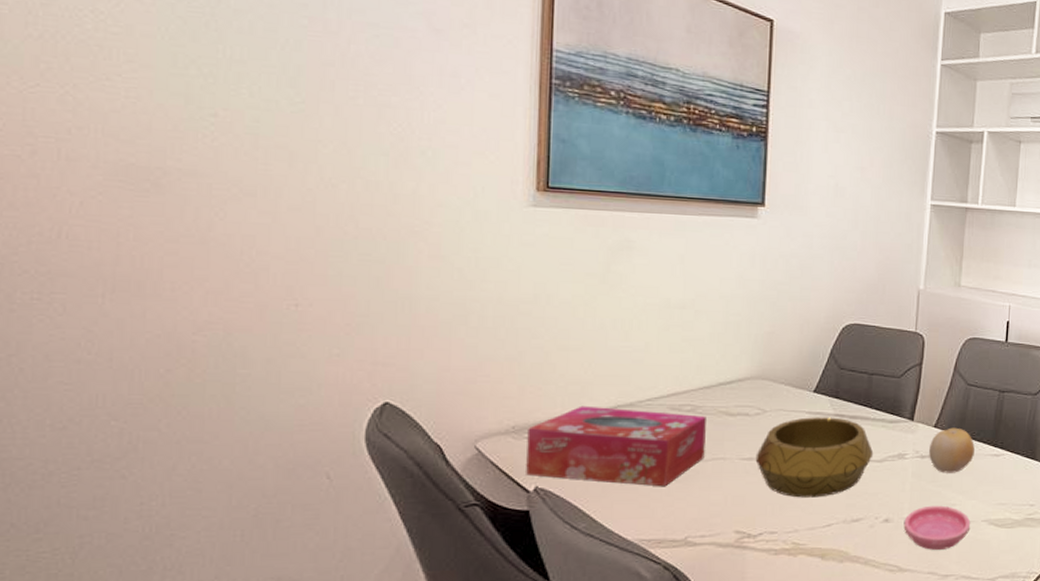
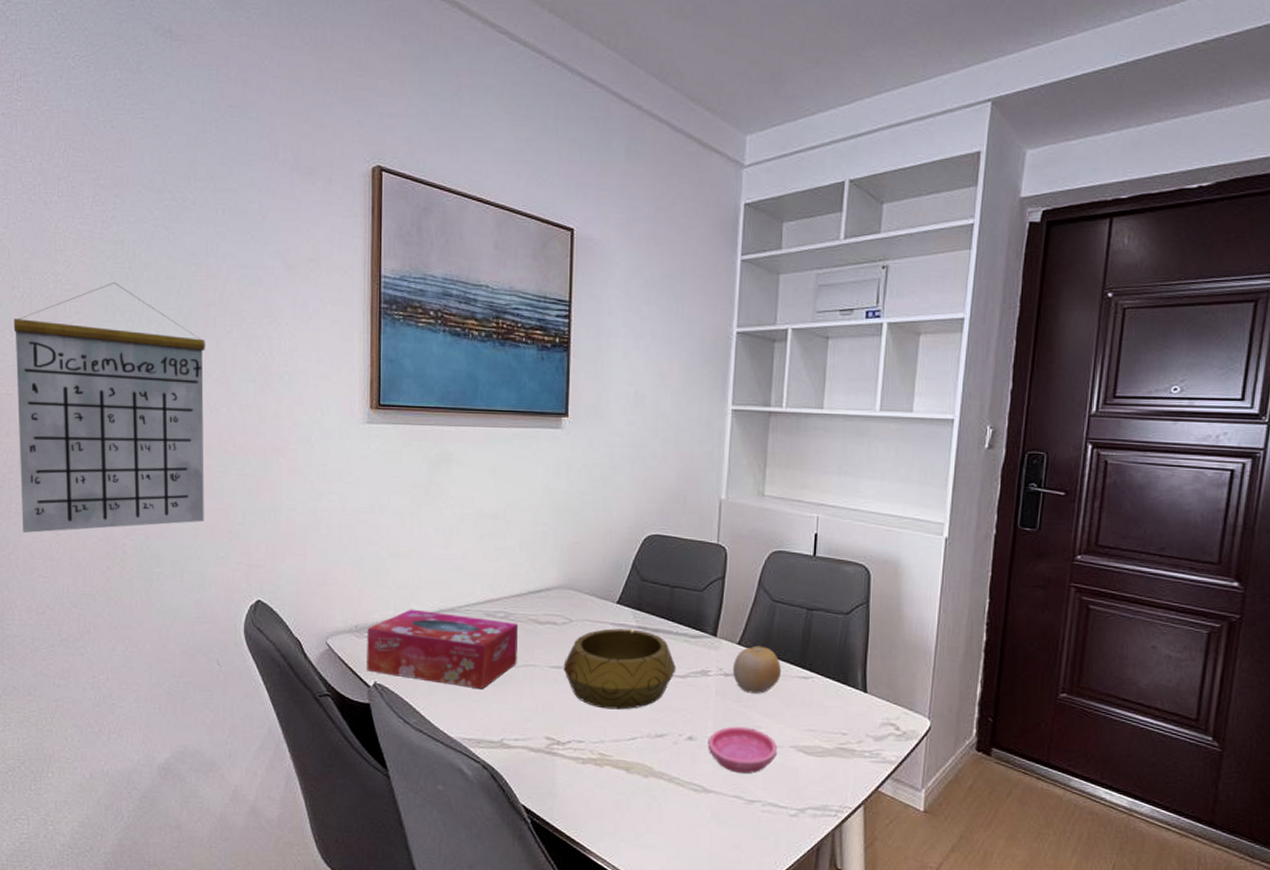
calendar: none [25,29,320,329] -> present [13,282,205,533]

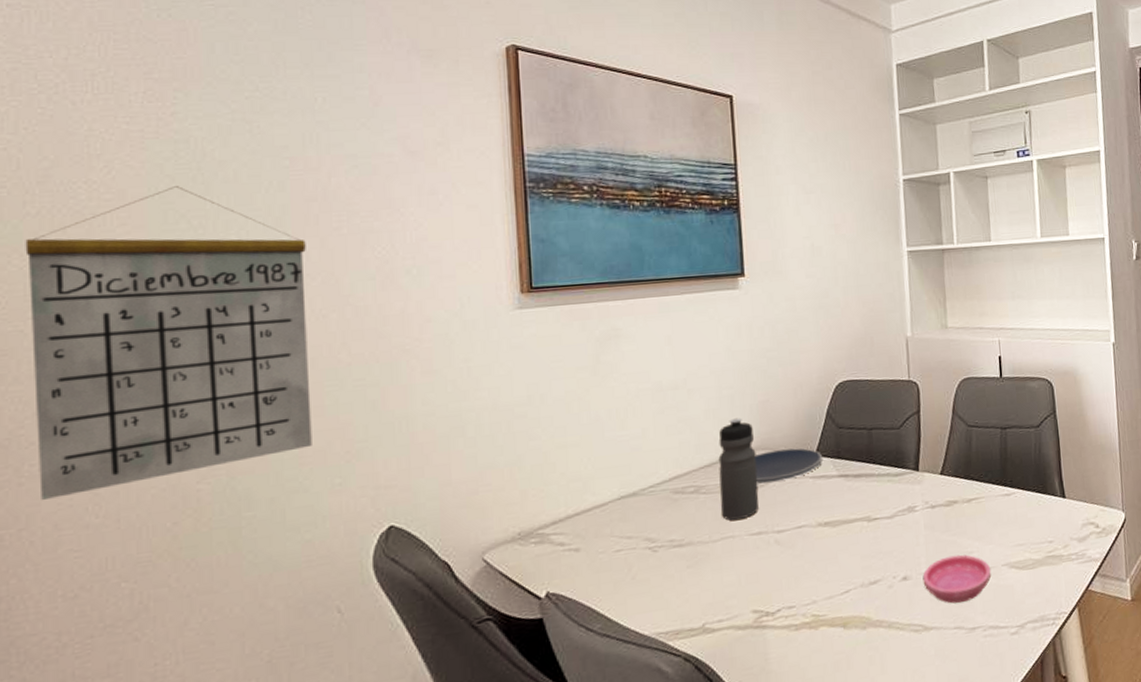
tissue box: present [367,609,518,690] -> none [534,495,713,582]
water bottle: none [527,555,562,651] -> present [718,418,759,521]
plate: none [560,591,624,622] -> present [755,448,822,484]
decorative bowl: present [563,628,677,710] -> none [764,478,883,567]
fruit: present [733,645,781,694] -> none [938,472,985,521]

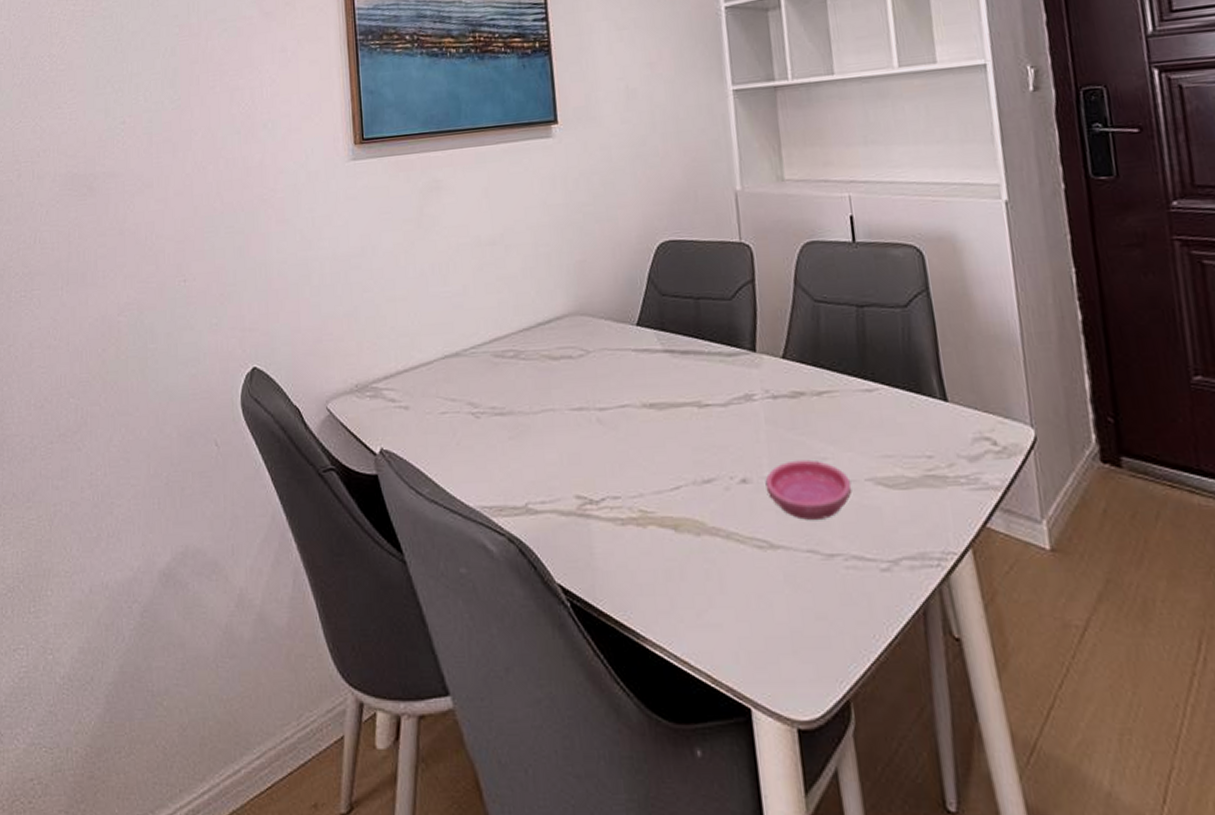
calendar: present [25,186,312,500] -> none [14,56,196,322]
water bottle: present [718,418,759,521] -> none [536,278,579,391]
plate: present [755,448,822,484] -> none [573,315,645,353]

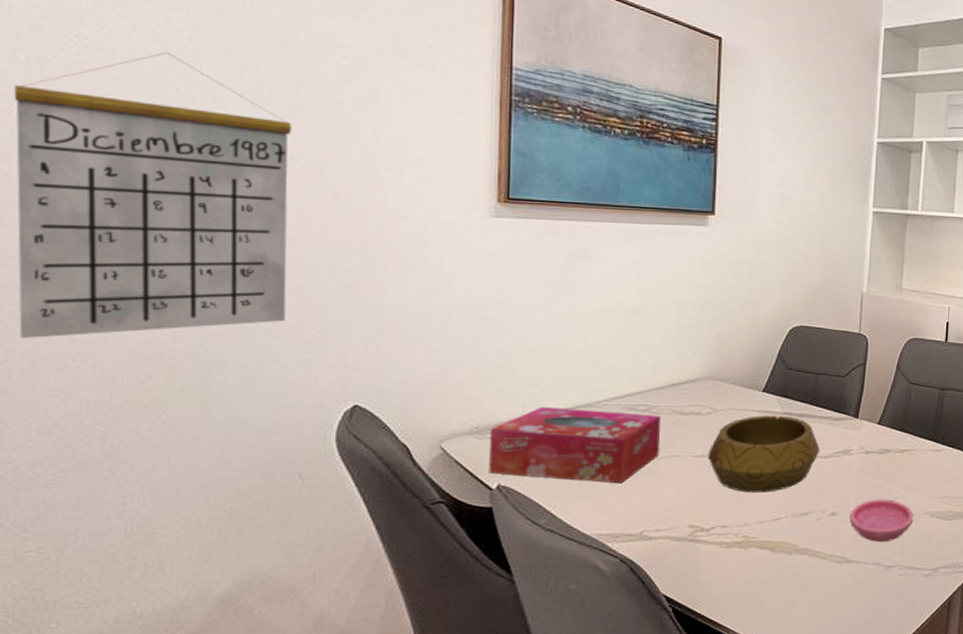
calendar: none [14,56,196,322] -> present [13,52,292,338]
tissue box: none [369,358,534,445] -> present [489,406,660,484]
decorative bowl: none [585,353,716,454] -> present [707,415,820,493]

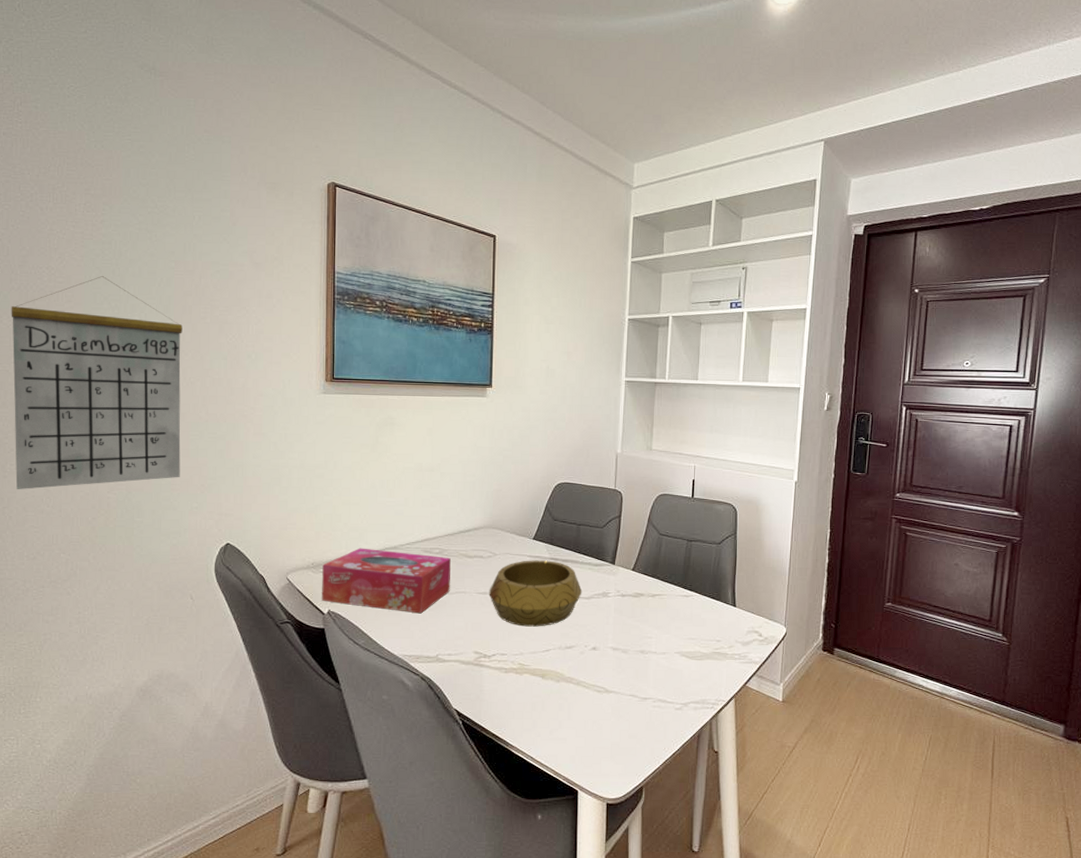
saucer: present [849,499,914,542] -> none [608,637,665,676]

